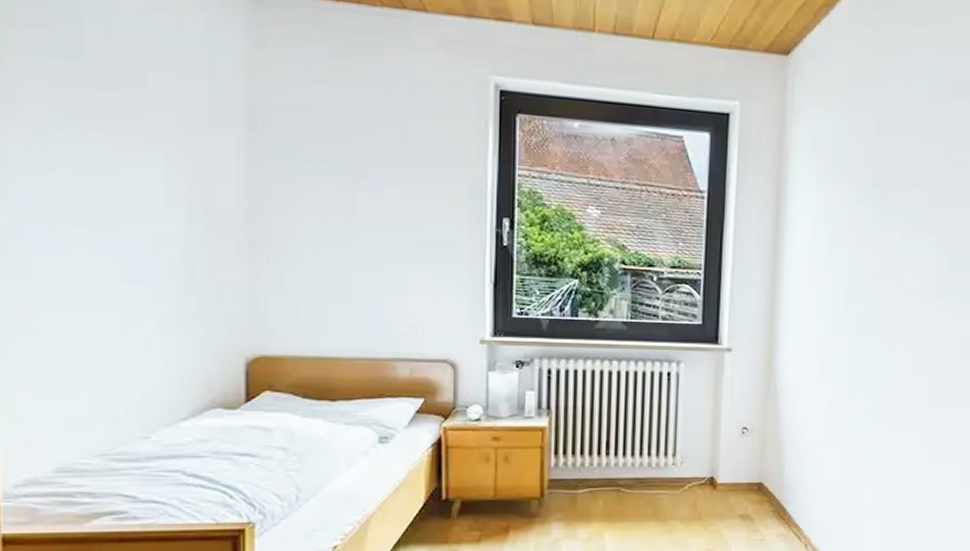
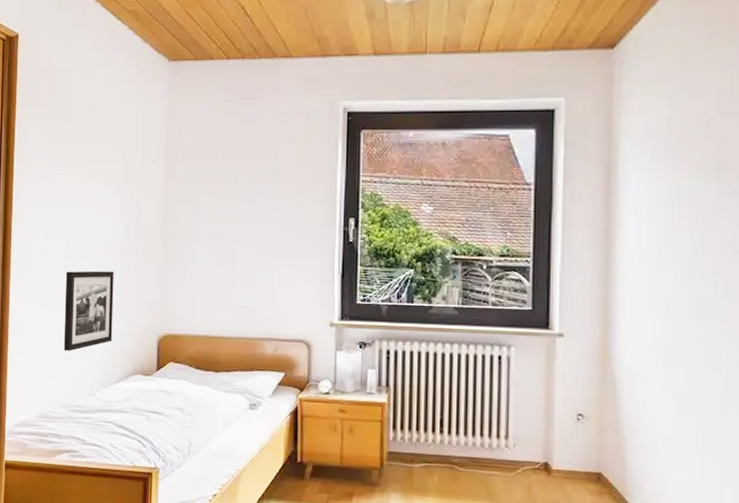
picture frame: none [90,271,174,381] -> present [63,271,114,352]

